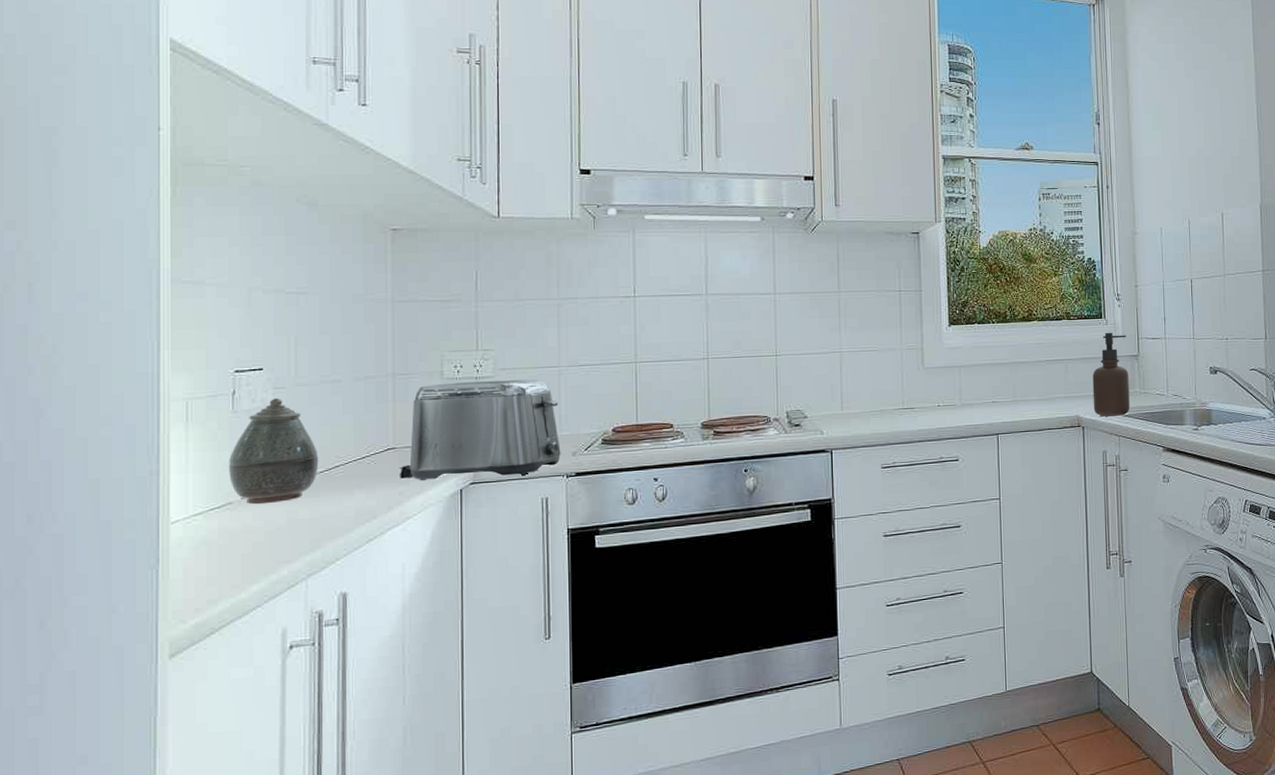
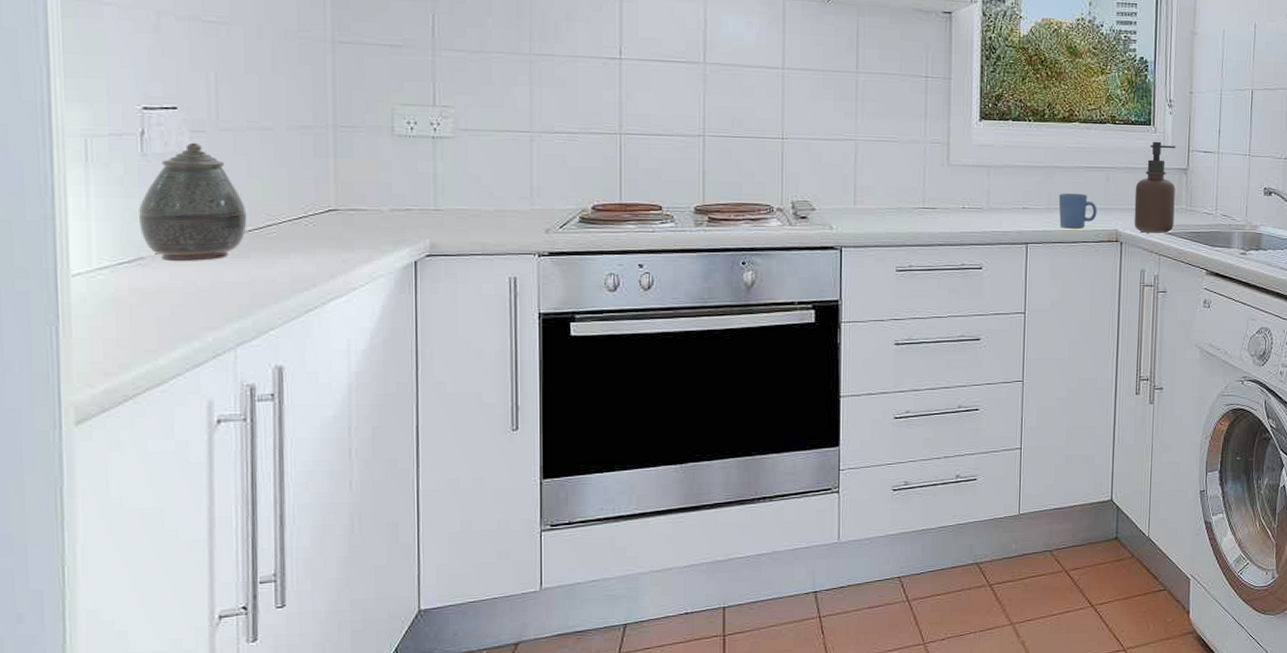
toaster: present [398,379,561,481] -> none [342,140,532,250]
mug: none [1024,385,1059,419] -> present [1058,193,1097,230]

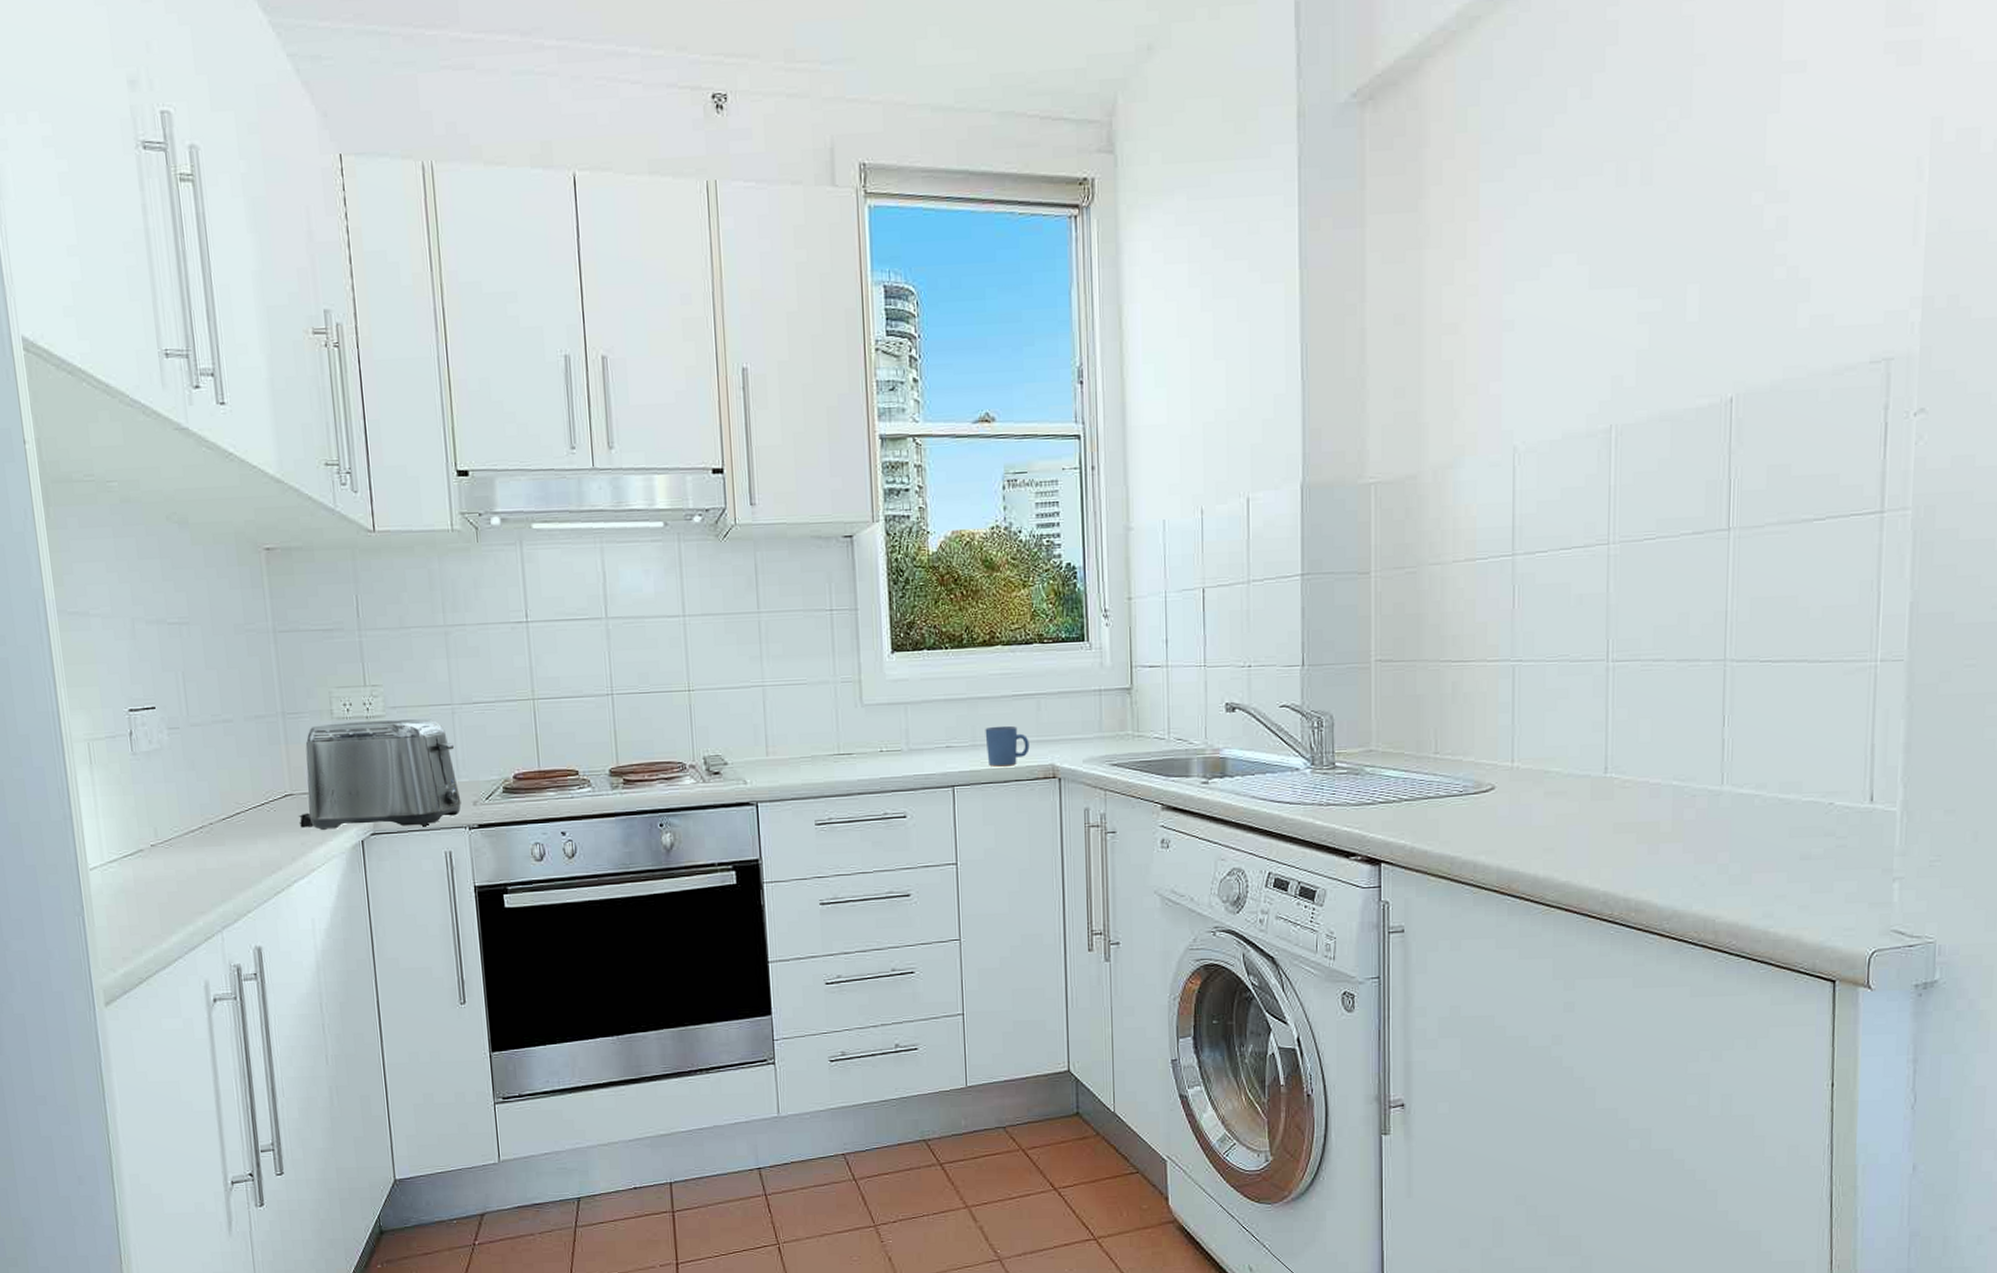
decorative jar: present [139,142,247,262] -> none [134,739,221,853]
toaster: none [342,140,532,250] -> present [298,719,461,831]
soap dispenser: present [1134,141,1176,233] -> none [1071,658,1120,766]

